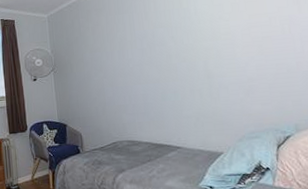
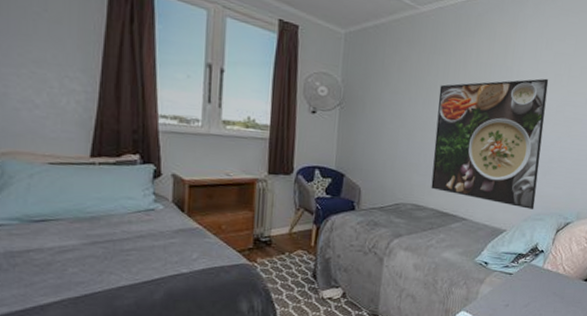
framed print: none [129,9,247,129] -> present [431,78,549,209]

